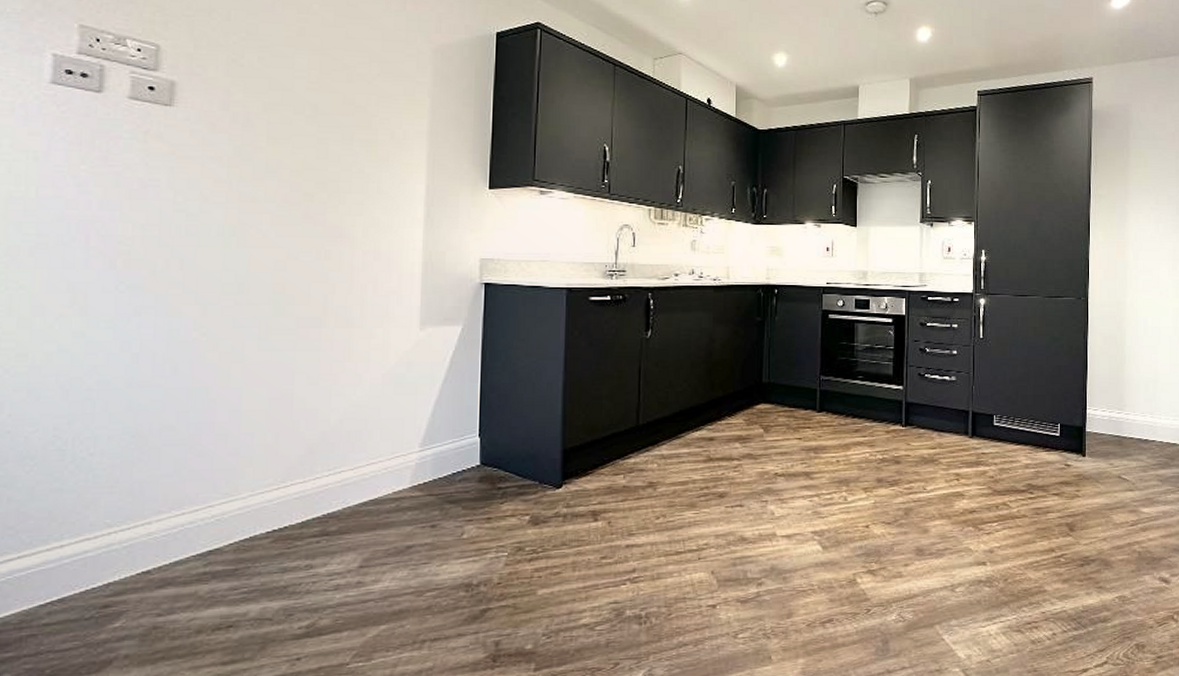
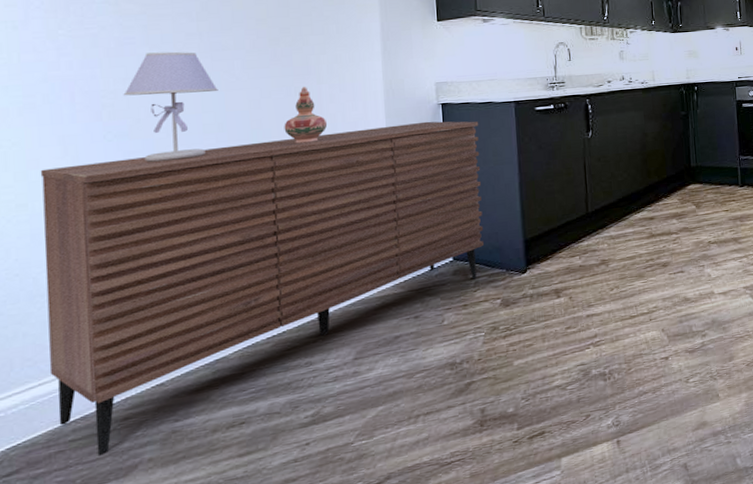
sideboard: none [30,302,524,646] -> present [40,121,484,456]
table lamp: none [141,198,243,321] -> present [123,51,218,163]
decorative vase: none [309,251,357,314] -> present [284,87,328,144]

